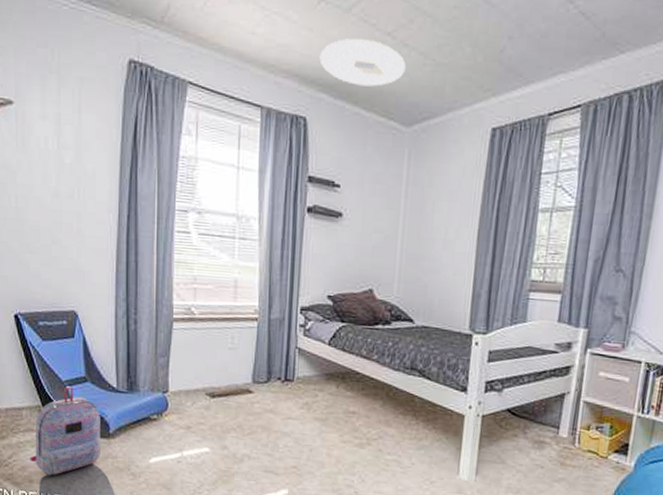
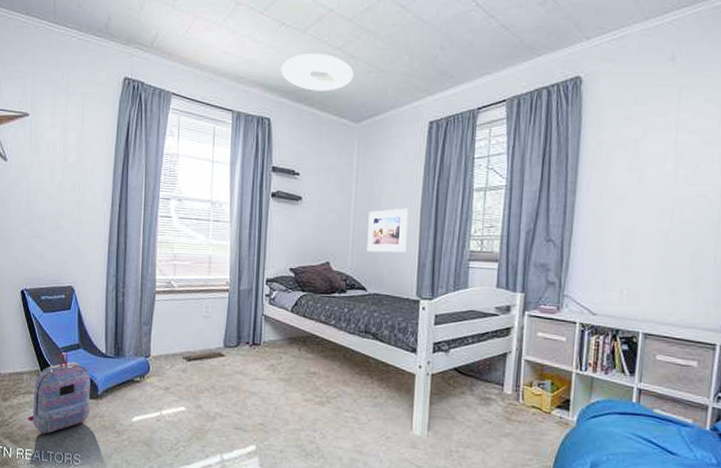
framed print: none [415,229,464,281] -> present [367,208,409,253]

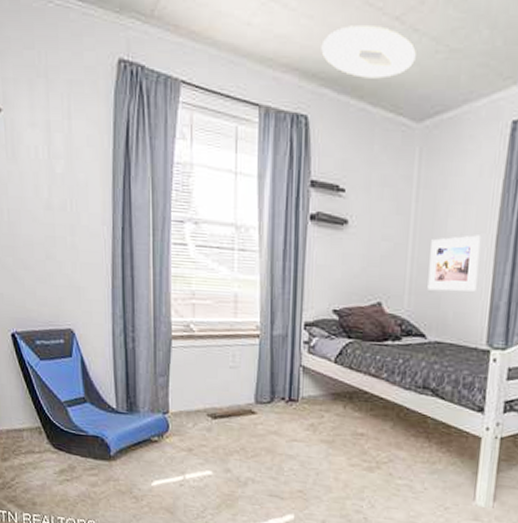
backpack: present [28,353,91,434] -> none [32,407,103,499]

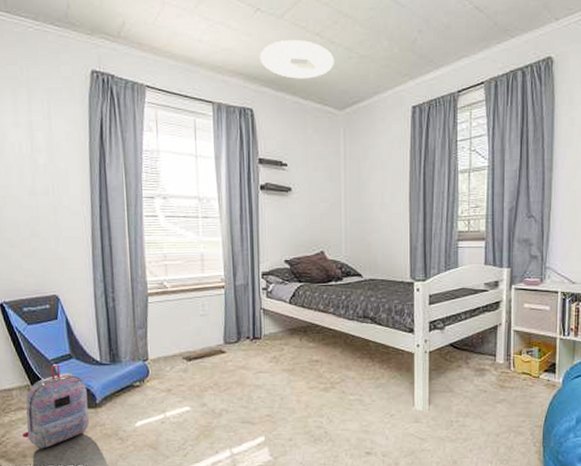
backpack: none [32,407,103,499] -> present [22,364,90,449]
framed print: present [427,235,481,292] -> none [359,193,398,239]

